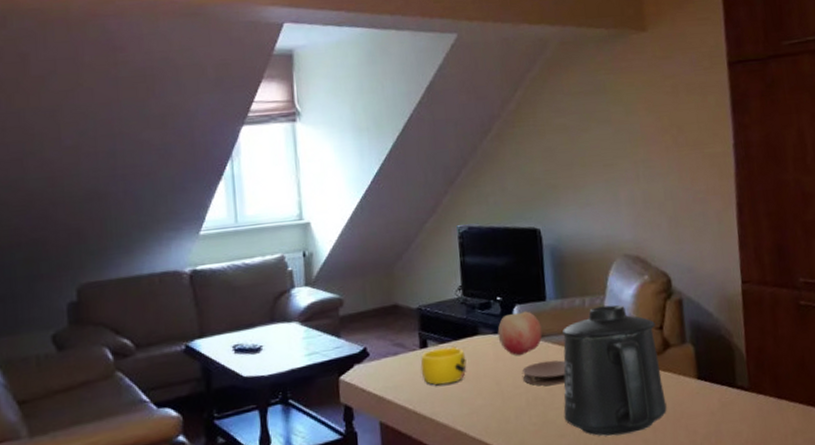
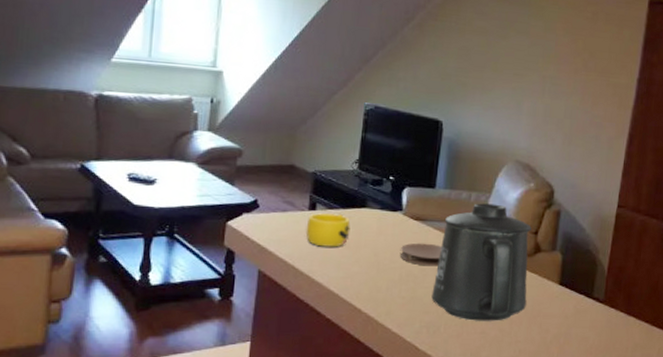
fruit: present [497,311,543,356] -> none [384,194,427,234]

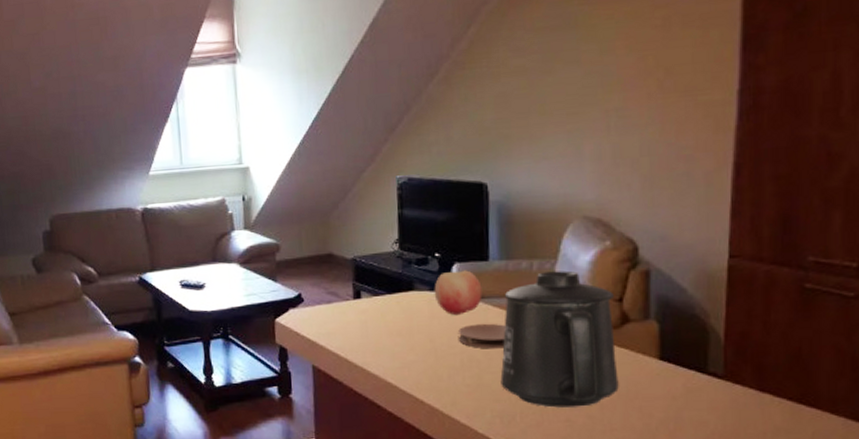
cup: present [306,213,351,247] -> none [353,299,400,337]
fruit: none [384,194,427,234] -> present [434,270,482,316]

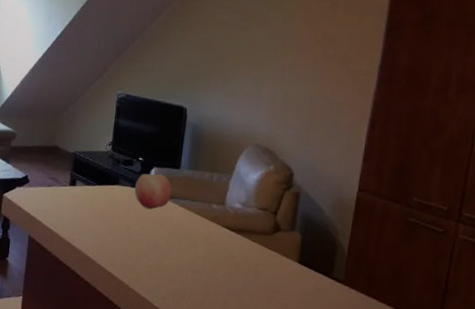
coaster: present [458,323,507,349] -> none [148,218,187,240]
mug: present [500,270,619,408] -> none [176,183,271,294]

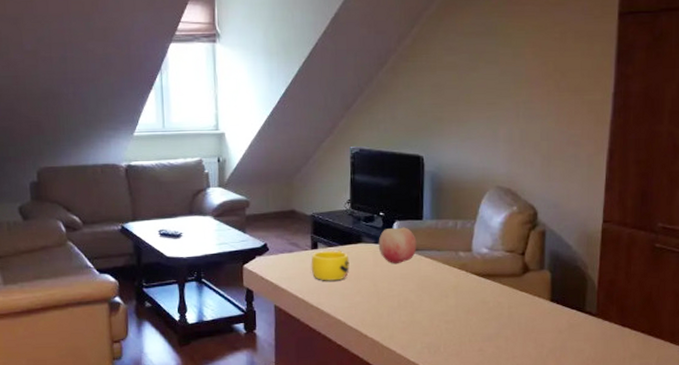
cup: none [67,188,105,219] -> present [311,249,350,281]

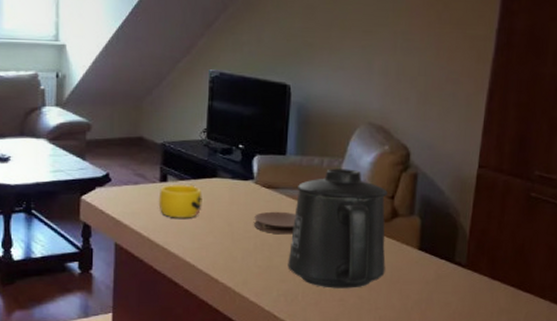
fruit: present [378,227,417,265] -> none [235,162,278,203]
coaster: none [396,271,436,292] -> present [253,211,297,235]
mug: none [429,229,520,340] -> present [287,168,388,289]

